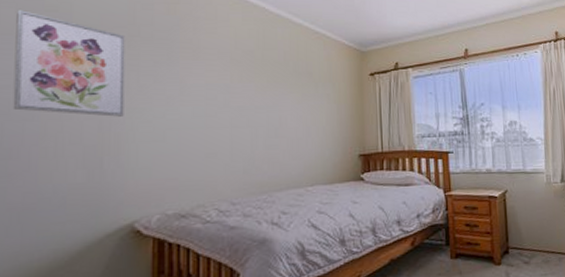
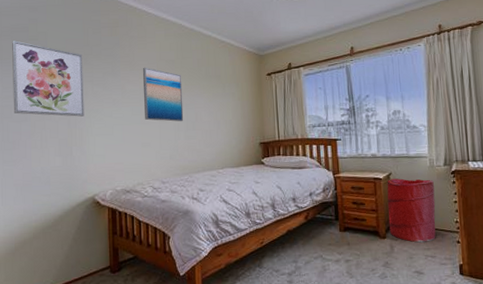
wall art: none [211,57,264,127] -> present [143,67,184,122]
laundry hamper: none [502,196,553,268] -> present [387,178,436,243]

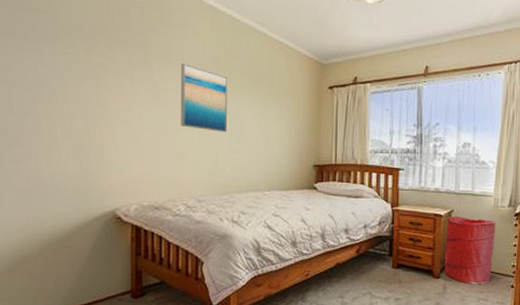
wall art: present [12,40,84,117] -> none [13,10,106,115]

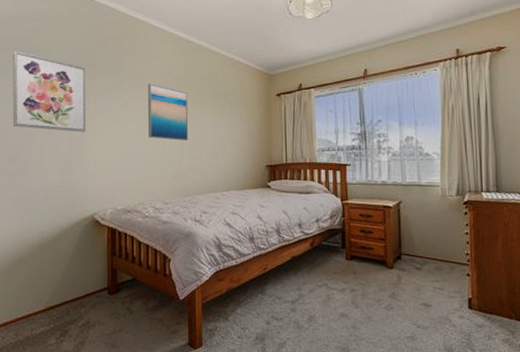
wall art: none [13,10,106,115] -> present [13,51,86,132]
laundry hamper: present [444,216,496,285] -> none [396,207,446,274]

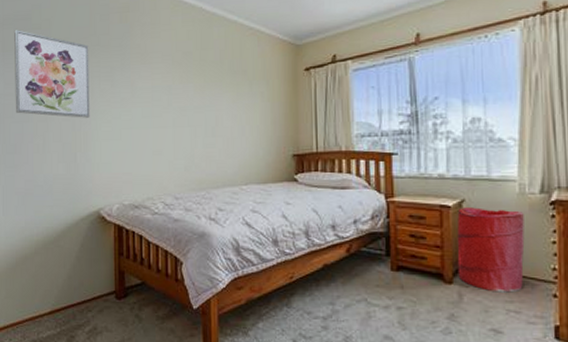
wall art: present [148,83,189,141] -> none [156,60,202,126]
laundry hamper: none [396,207,446,274] -> present [456,207,525,293]

